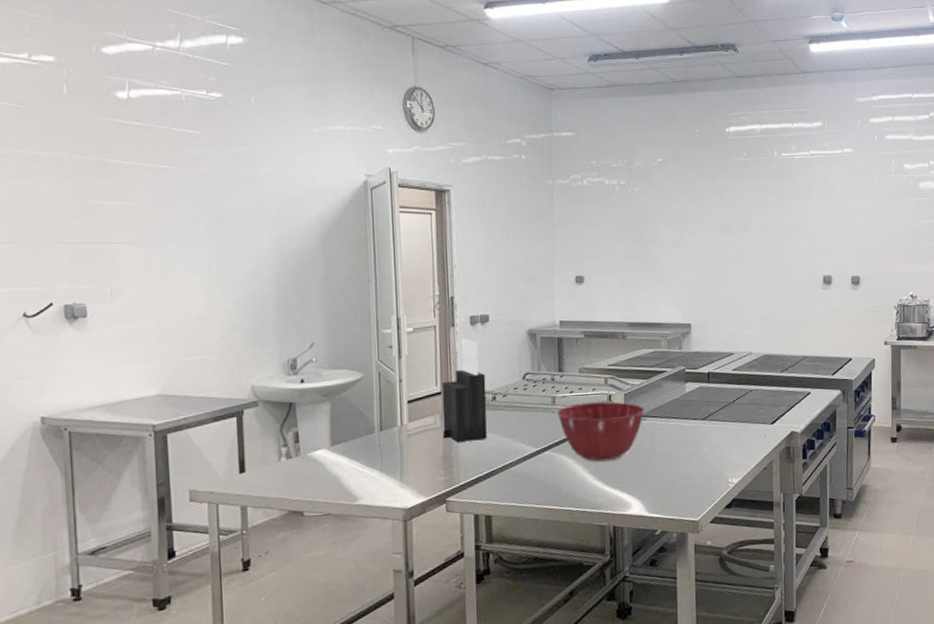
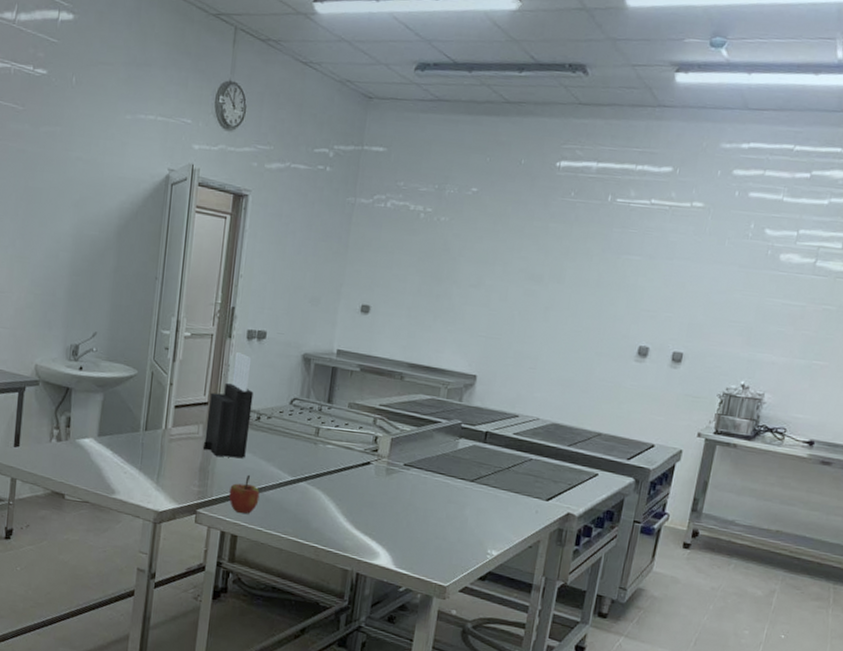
apple: none [476,454,508,493] -> present [229,474,260,514]
mixing bowl: present [557,401,645,462] -> none [319,439,411,505]

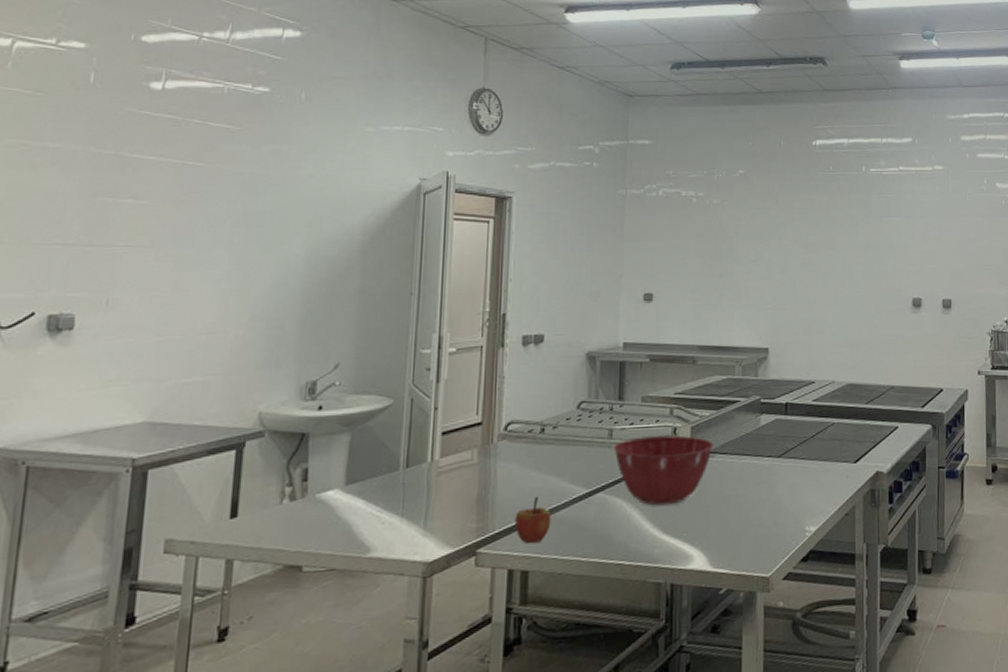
knife block: present [204,352,254,458] -> none [480,361,535,483]
mixing bowl: none [319,439,411,505] -> present [614,435,714,506]

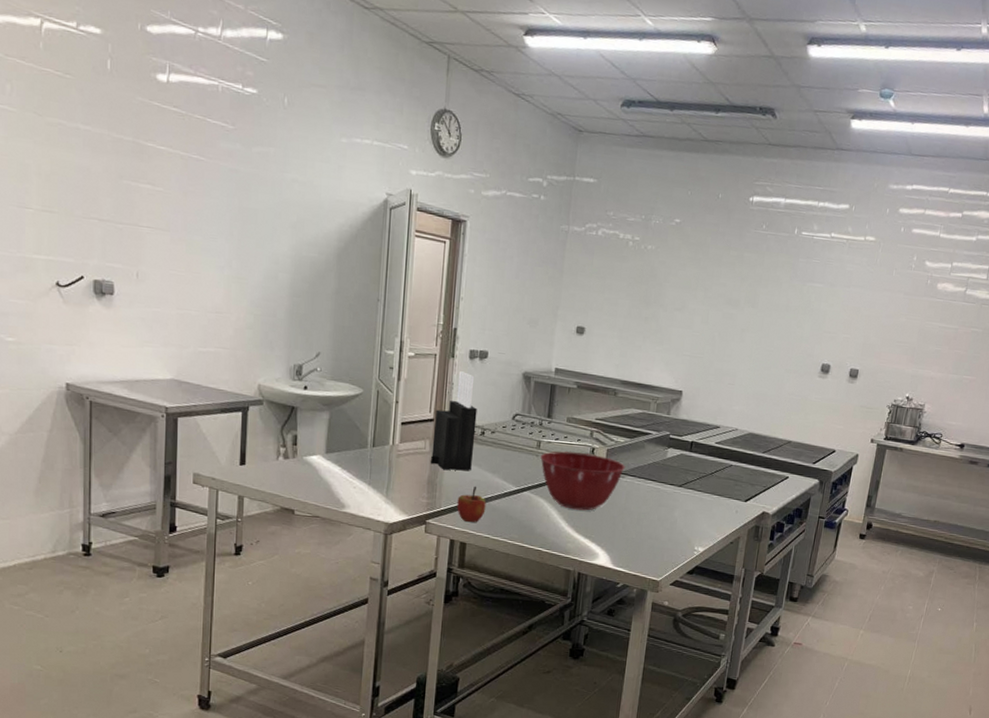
knife block: none [480,361,535,483] -> present [431,371,477,471]

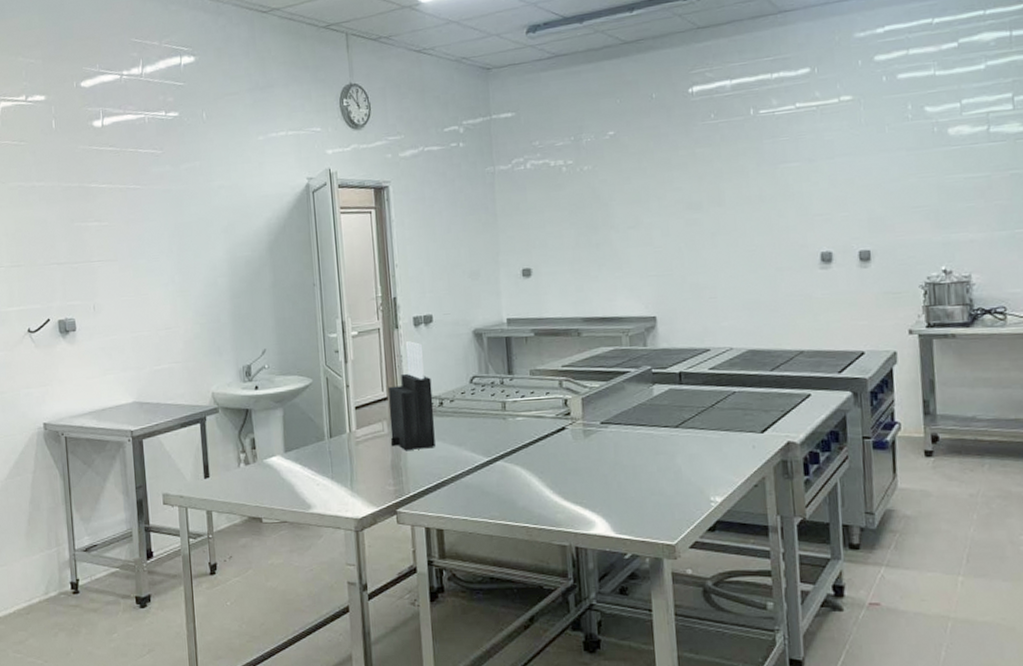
apple: present [457,486,486,522] -> none [426,463,458,505]
mixing bowl: present [540,451,625,511] -> none [508,406,607,474]

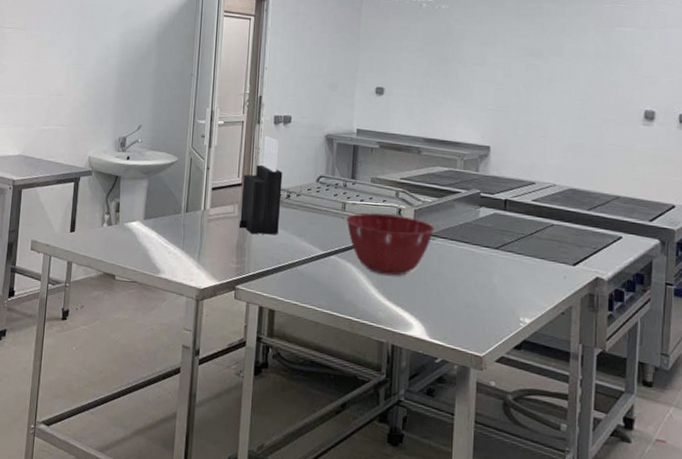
mixing bowl: none [508,406,607,474] -> present [346,213,435,276]

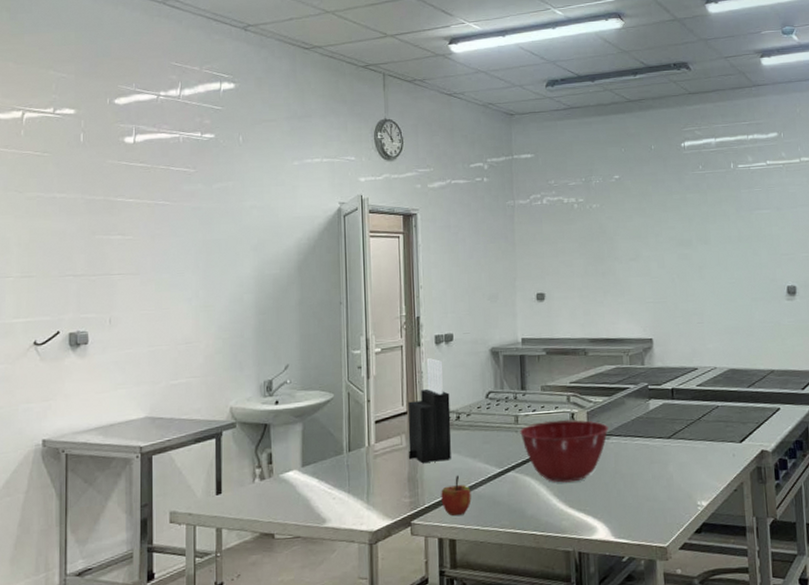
apple: none [265,250,294,288] -> present [441,475,471,516]

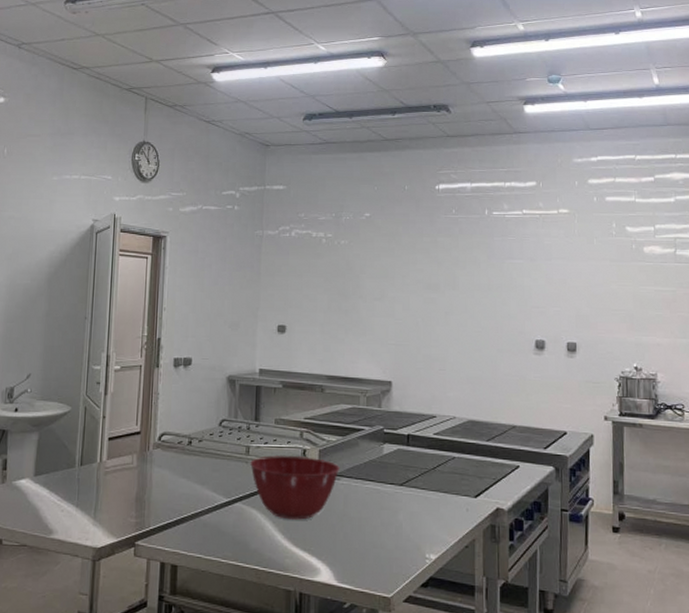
knife block: present [408,358,451,464] -> none [139,380,184,486]
apple: present [441,475,471,516] -> none [166,500,197,541]

